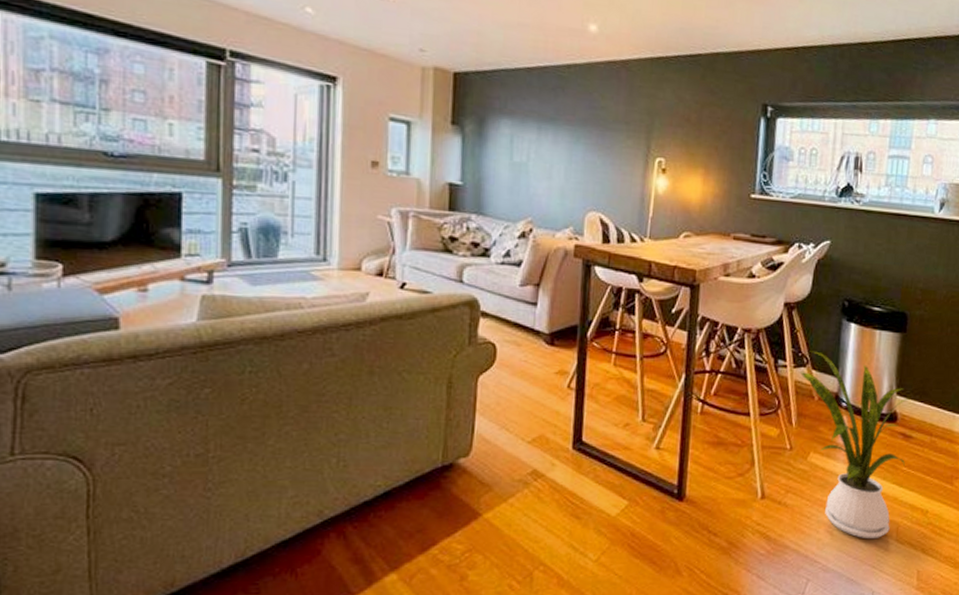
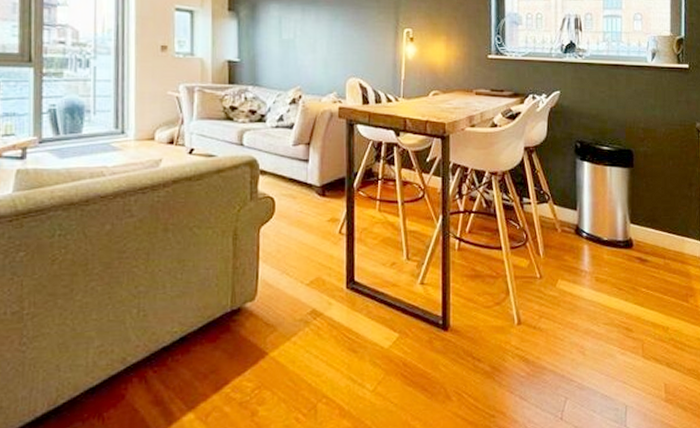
house plant: present [800,351,910,538] -> none [544,188,644,356]

